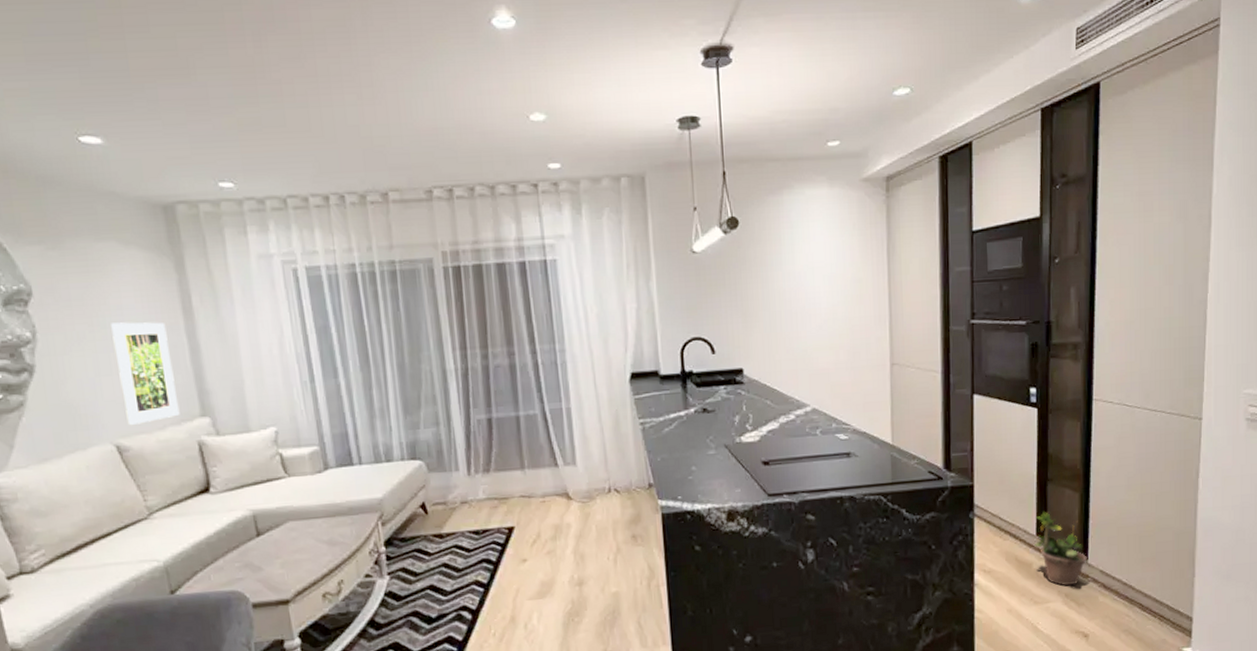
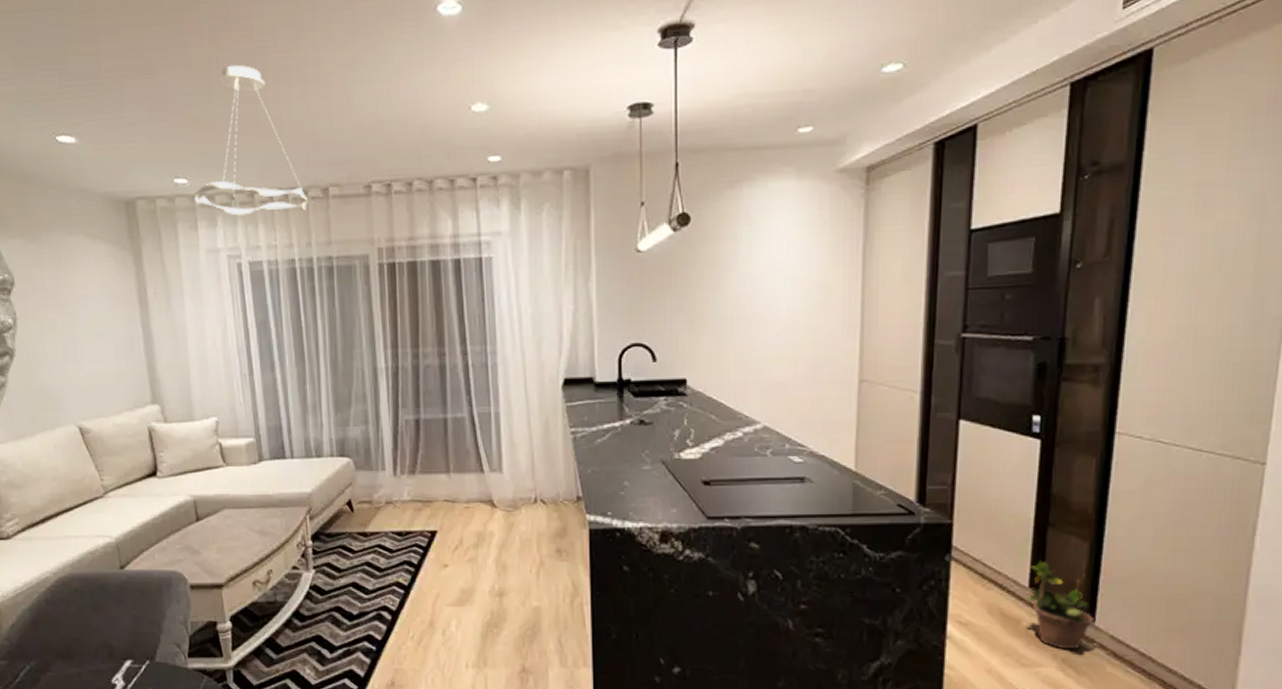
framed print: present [111,322,180,426] -> none [78,312,134,410]
ceiling light: none [241,68,367,221] -> present [194,64,308,216]

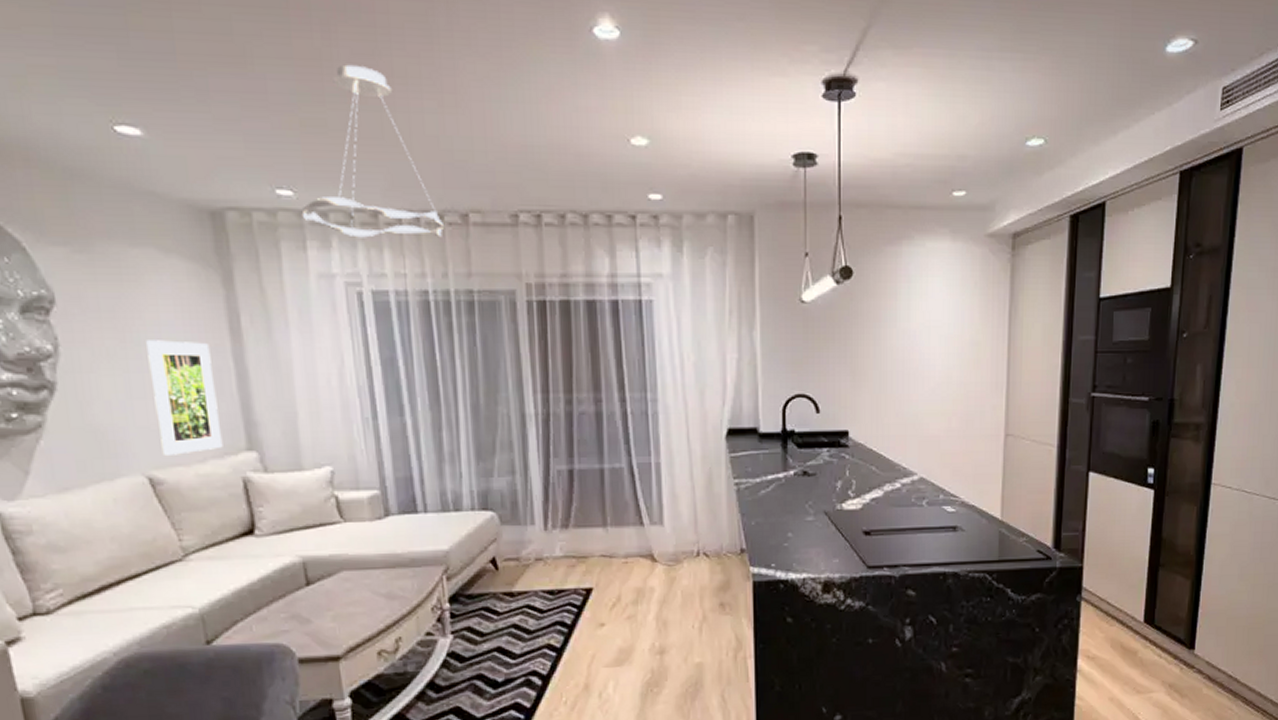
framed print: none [78,312,134,410] -> present [146,340,223,457]
potted plant: present [1026,561,1094,650] -> none [1141,598,1194,676]

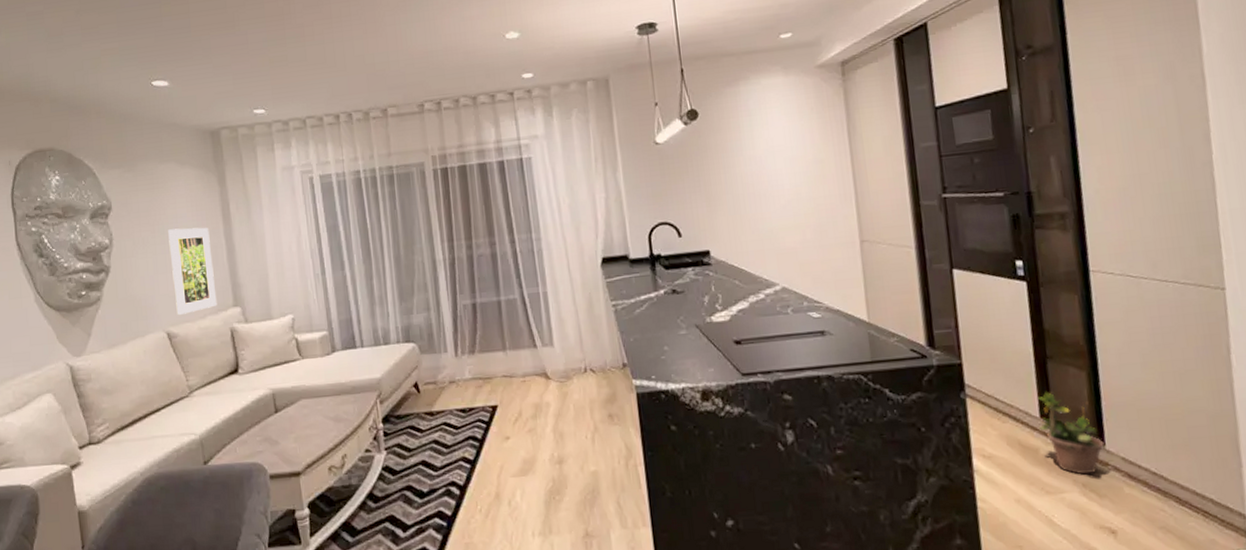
ceiling light: present [301,64,444,238] -> none [271,14,370,137]
potted plant: none [1141,598,1194,676] -> present [1038,392,1104,475]

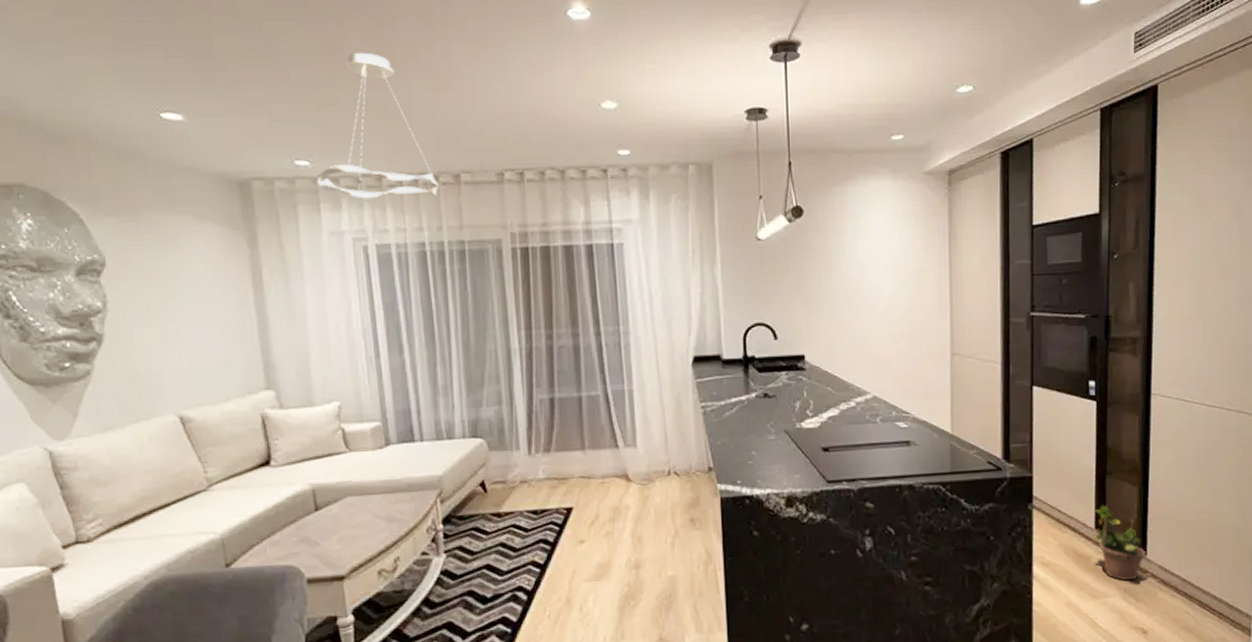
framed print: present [168,227,217,316] -> none [181,294,245,397]
ceiling light: none [271,14,370,137] -> present [316,52,439,199]

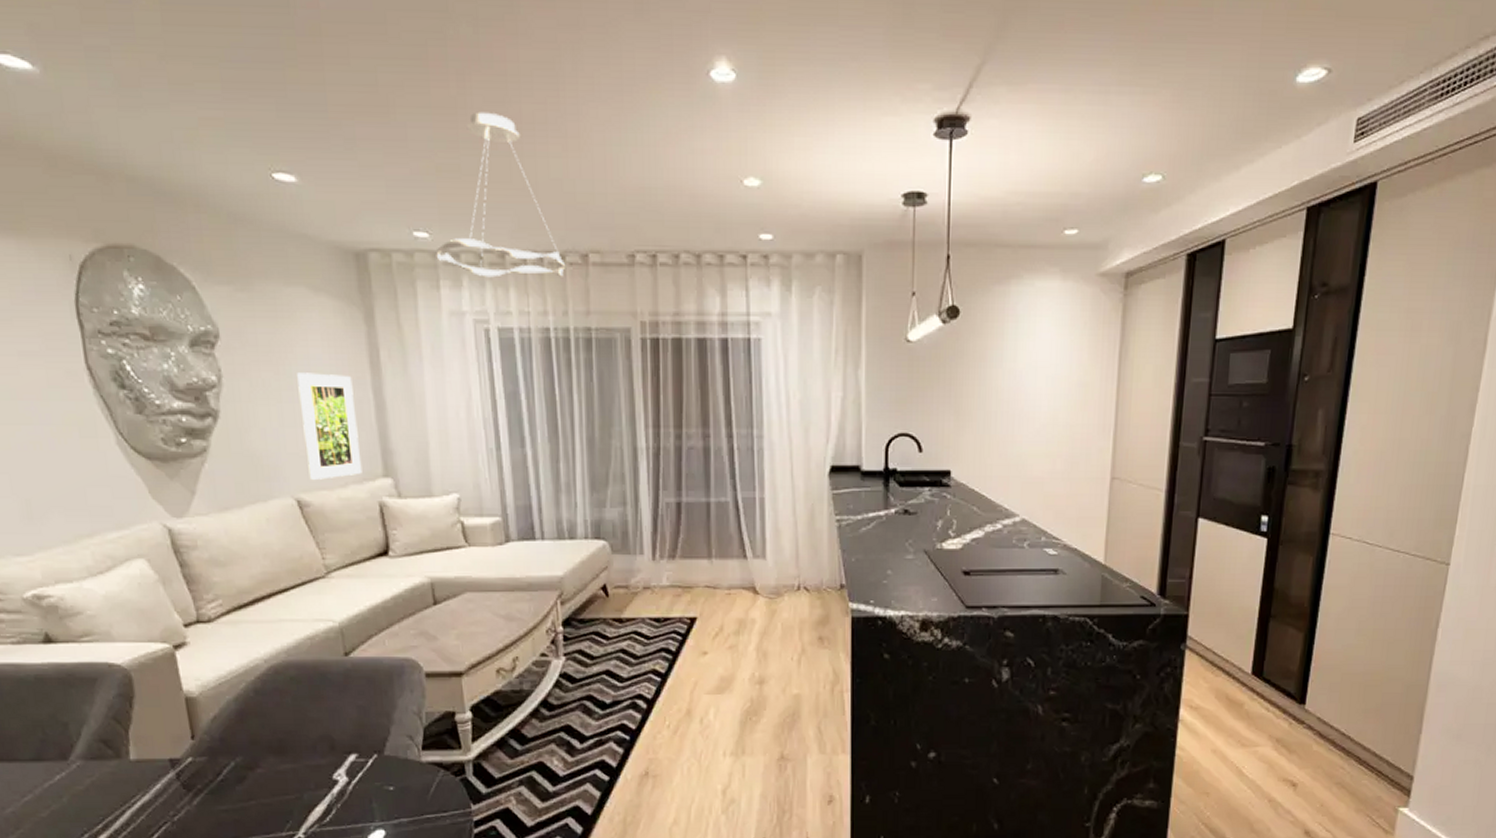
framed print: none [181,294,245,397] -> present [297,373,363,481]
potted plant: present [1093,505,1146,581] -> none [1248,650,1305,731]

